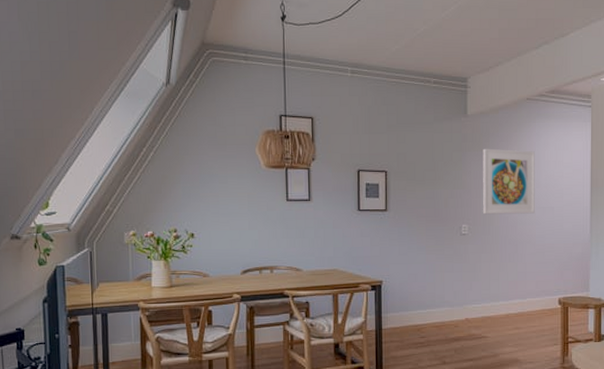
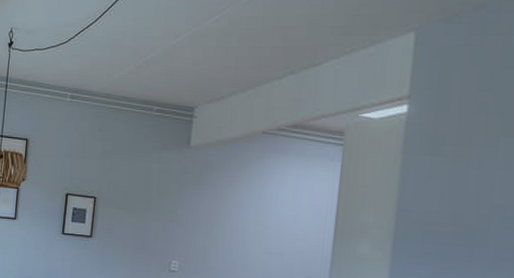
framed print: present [483,148,535,215] -> none [198,182,266,258]

